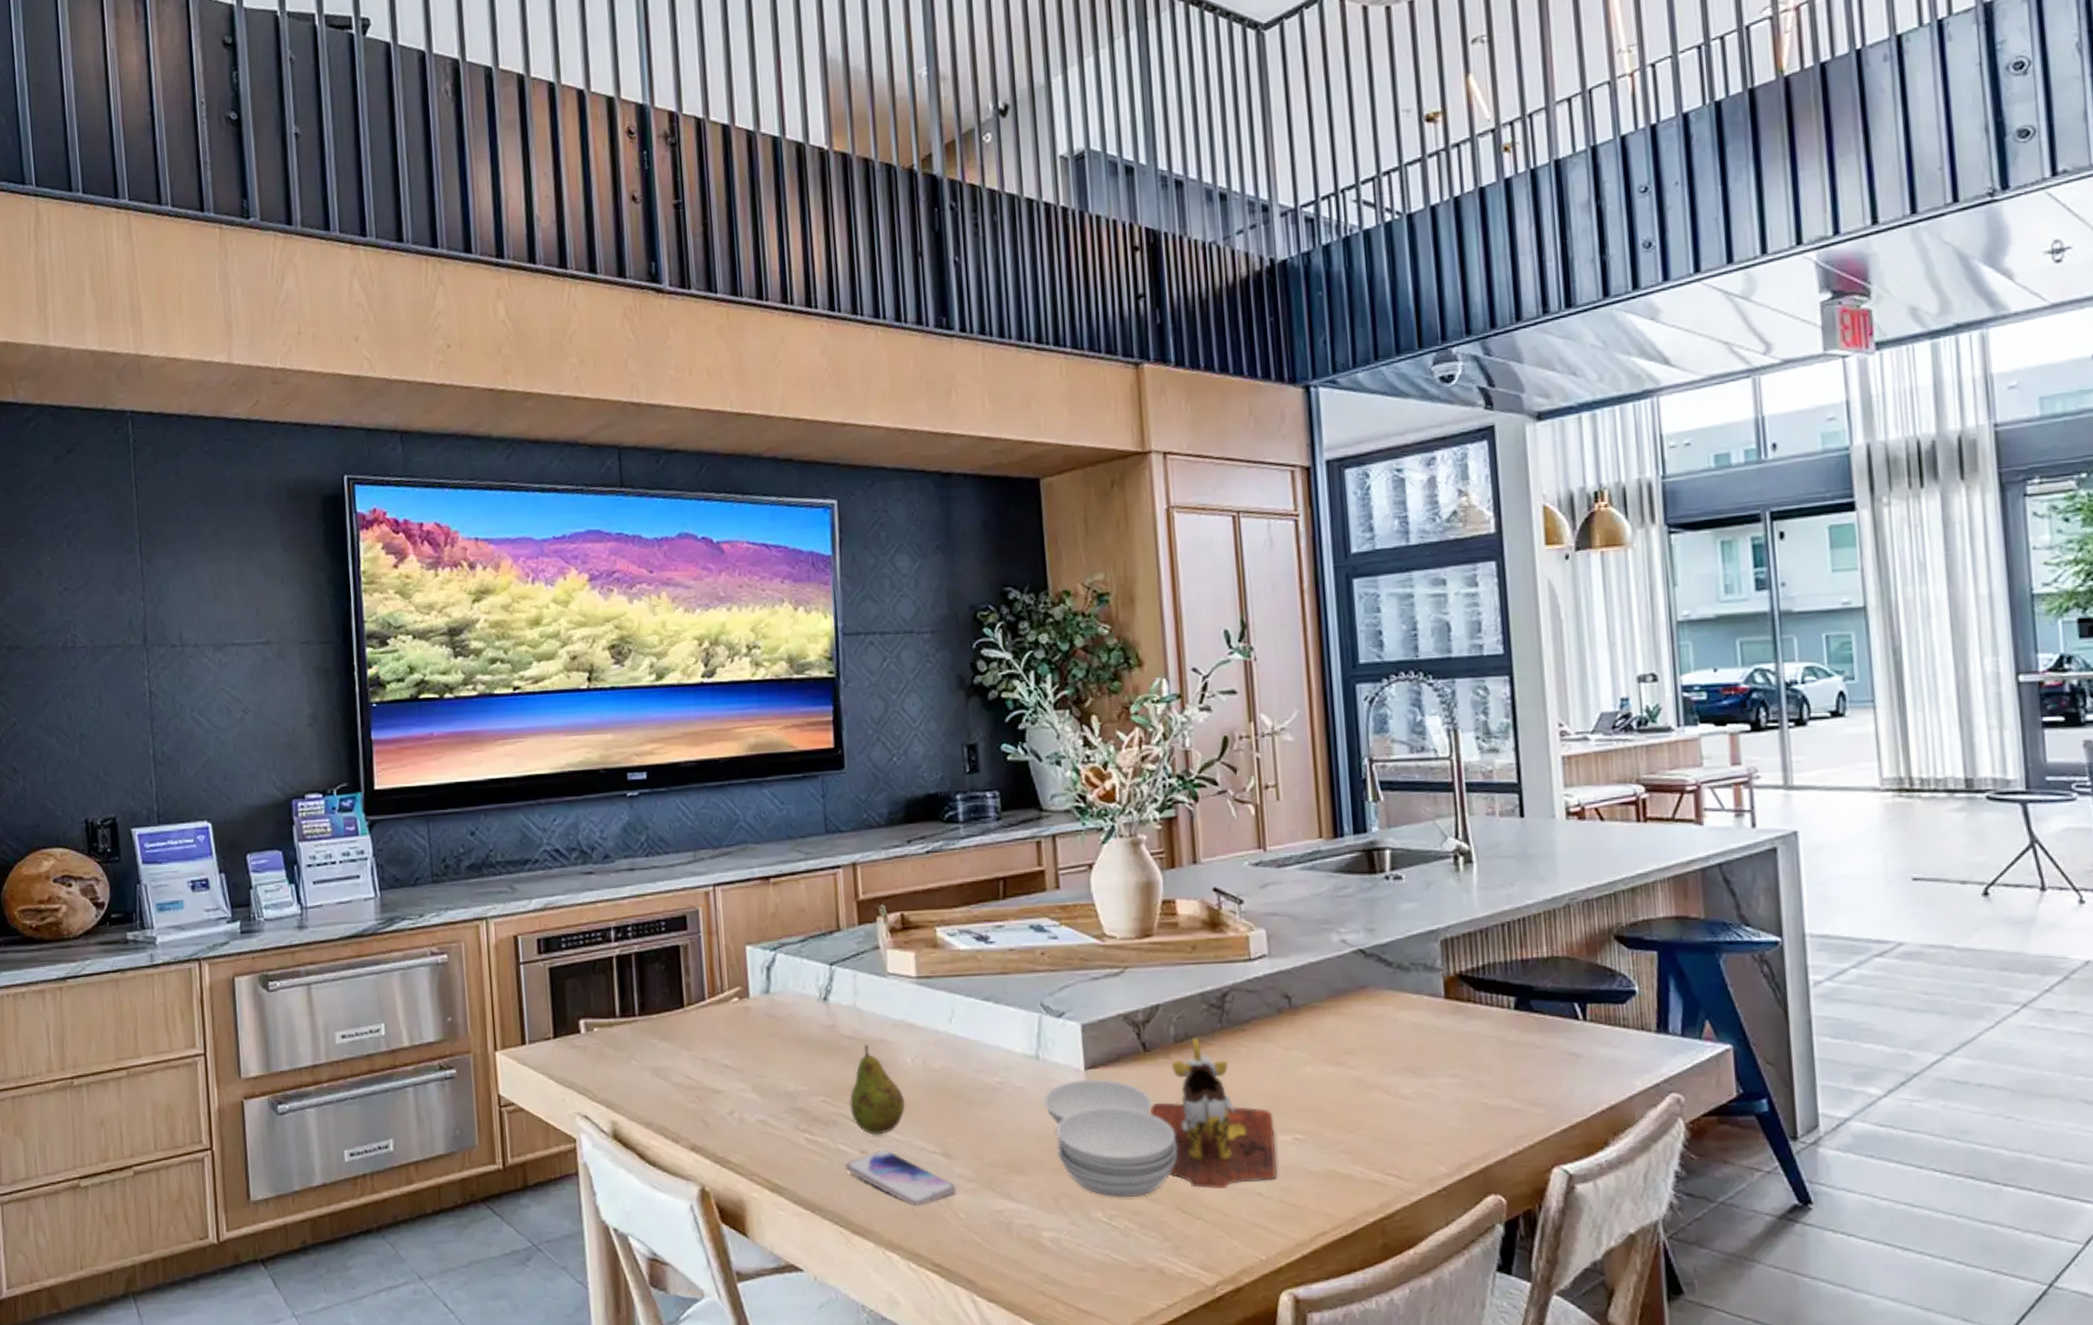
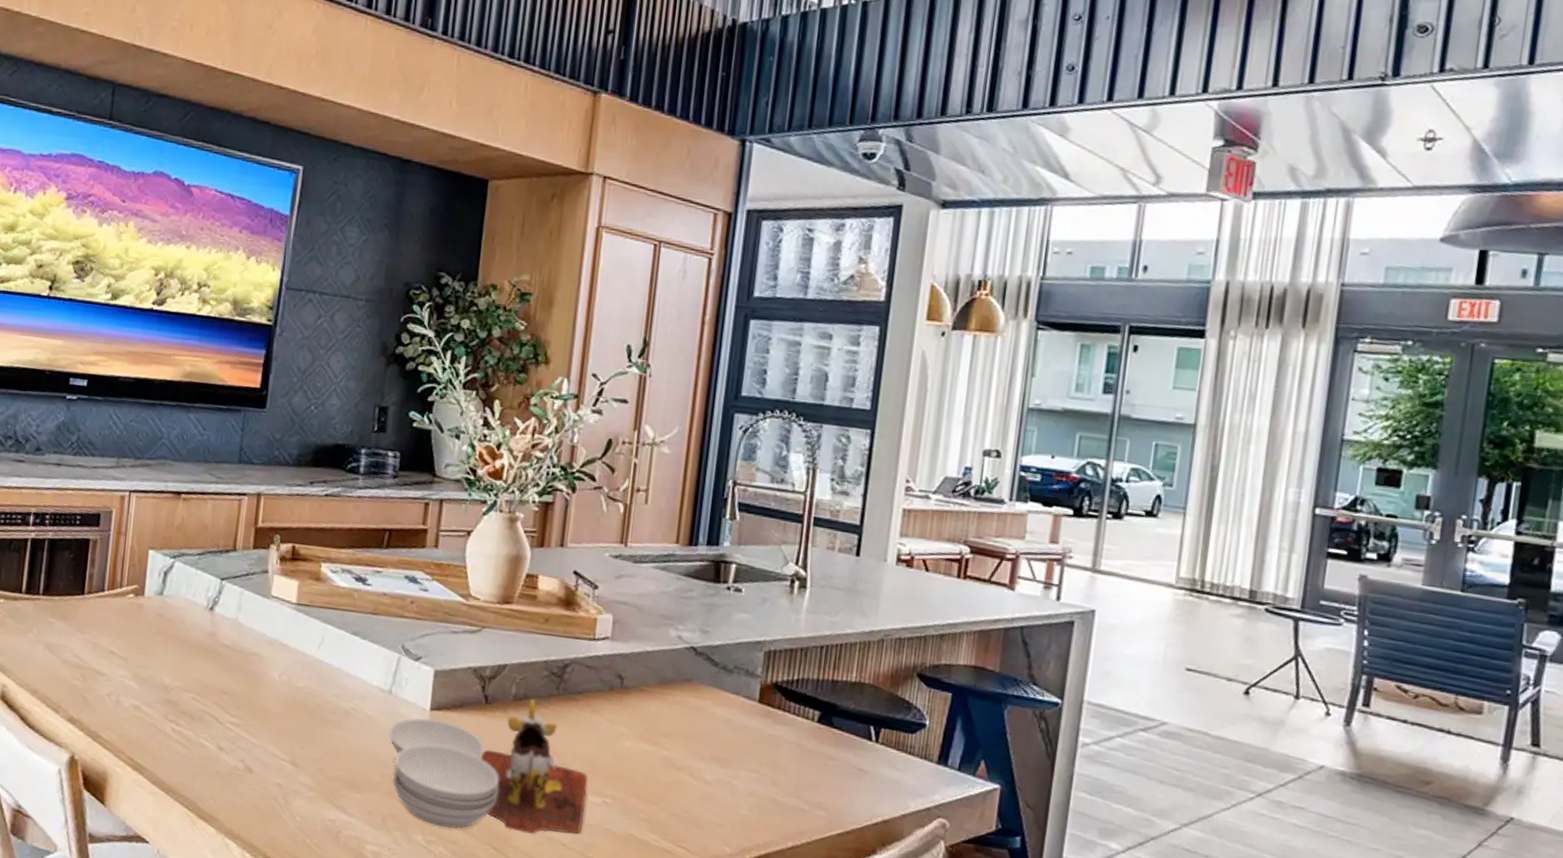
smartphone: present [845,1149,957,1207] -> none [202,749,298,805]
fruit: present [849,1045,905,1135] -> none [215,655,266,737]

